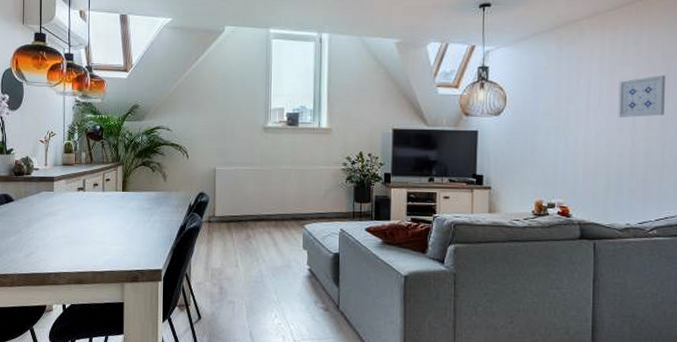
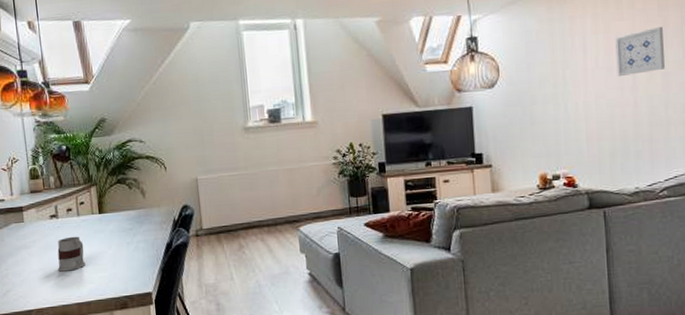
mug: none [79,209,105,241] -> present [57,236,86,272]

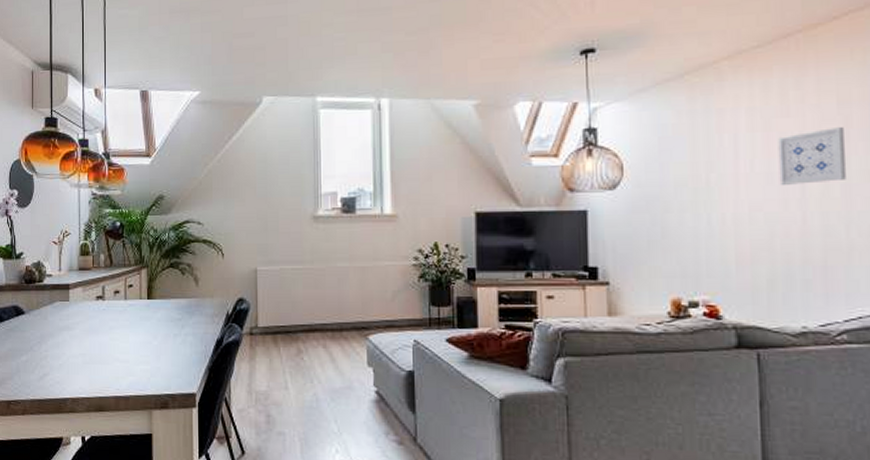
mug: present [57,236,86,272] -> none [99,321,128,360]

